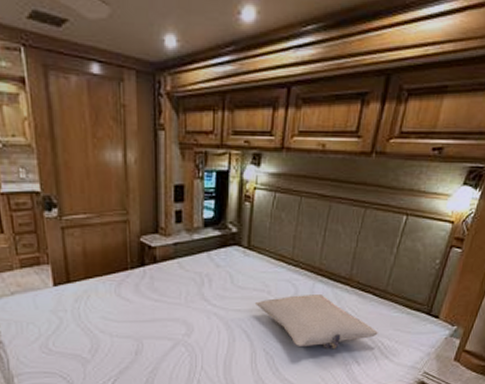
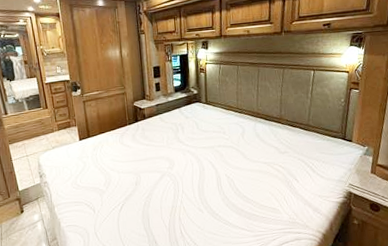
pillow: present [254,295,378,350] -> none [215,131,308,171]

